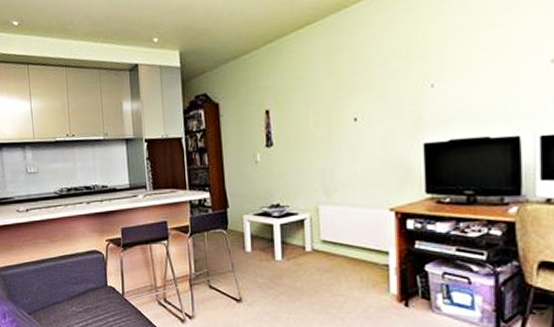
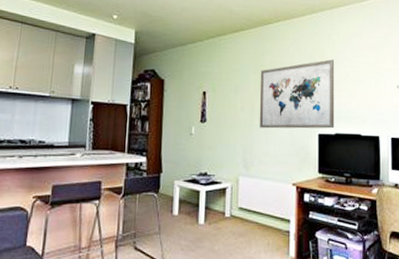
wall art: none [336,39,448,146] -> present [259,59,335,129]

